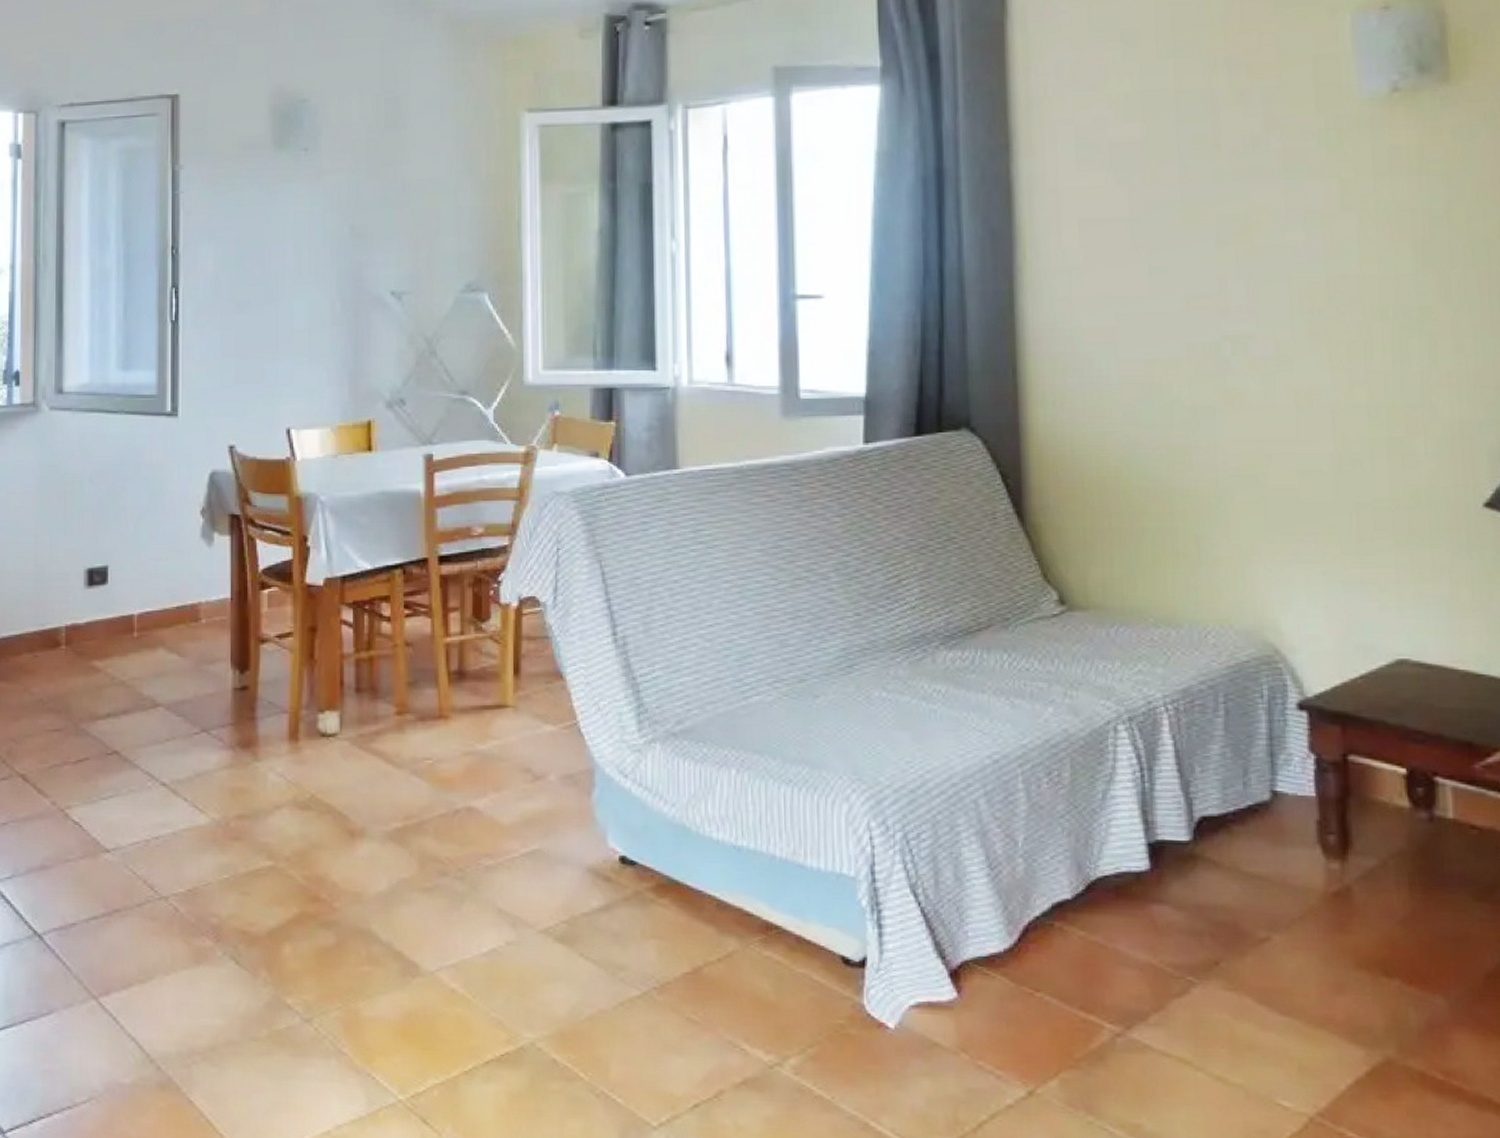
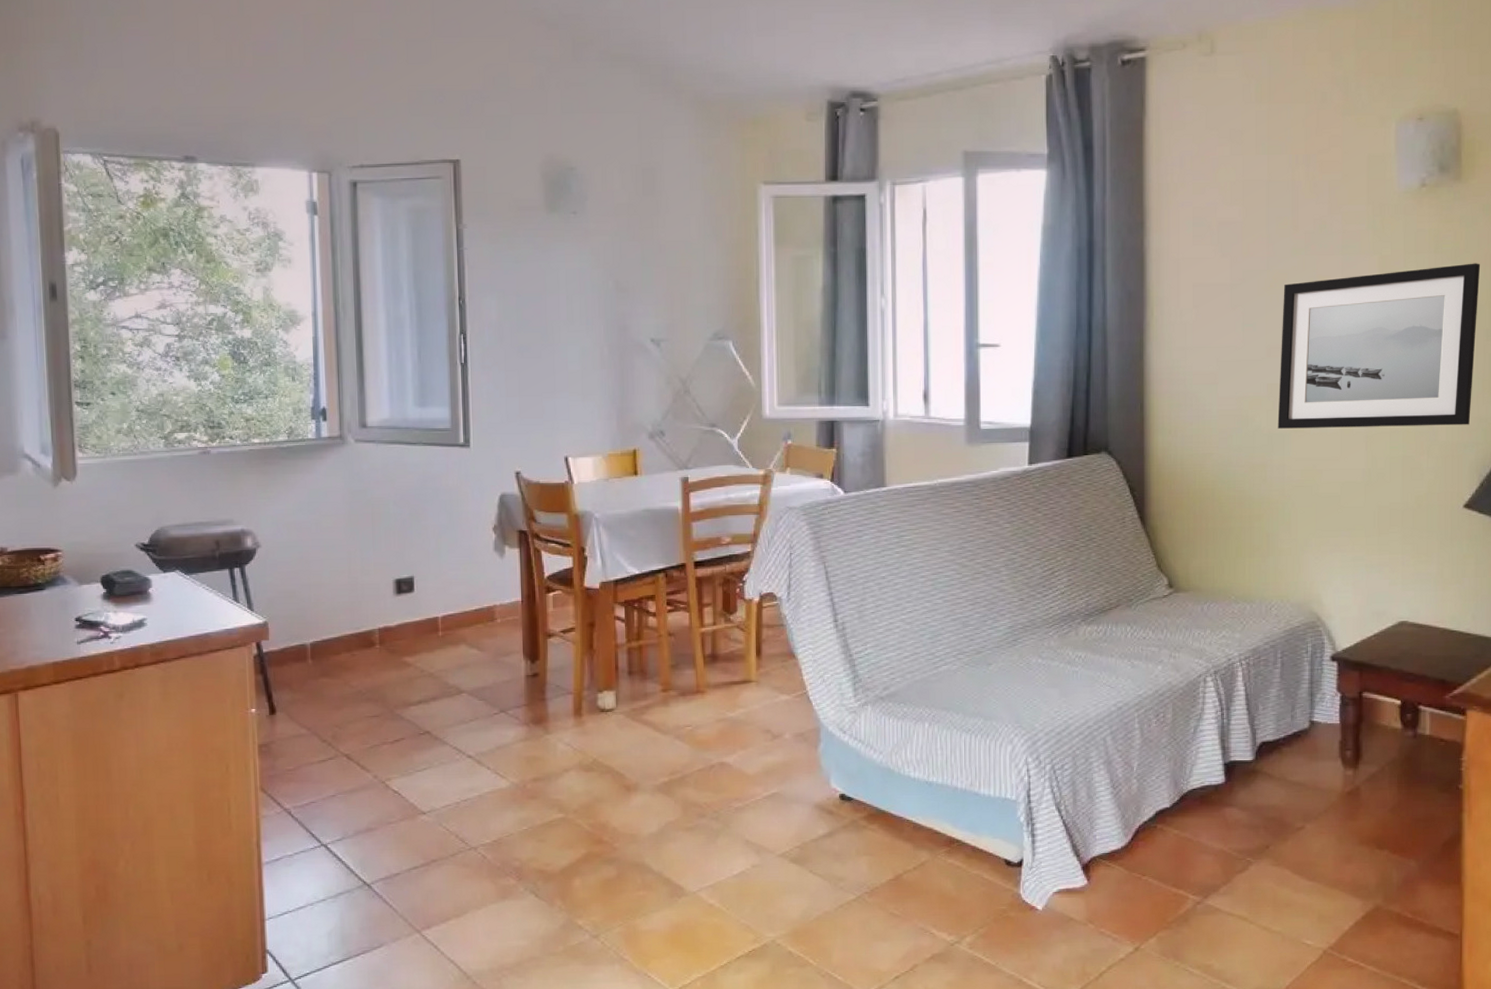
wall art: none [1203,186,1487,401] -> present [1277,263,1481,429]

